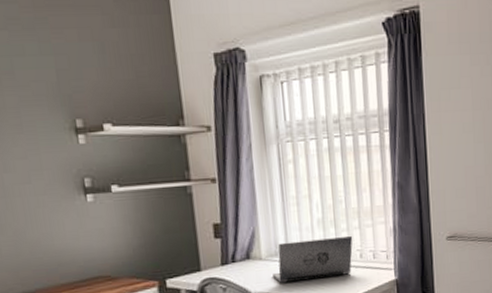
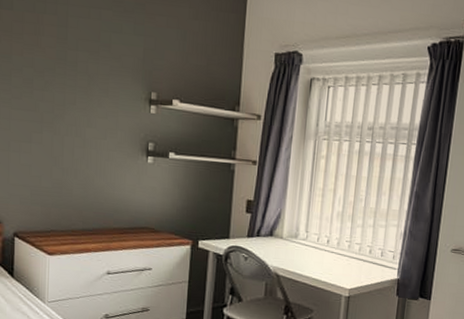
laptop: present [273,236,353,283] -> none [289,227,366,266]

